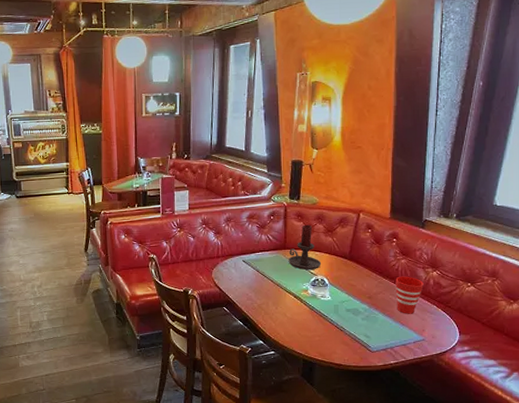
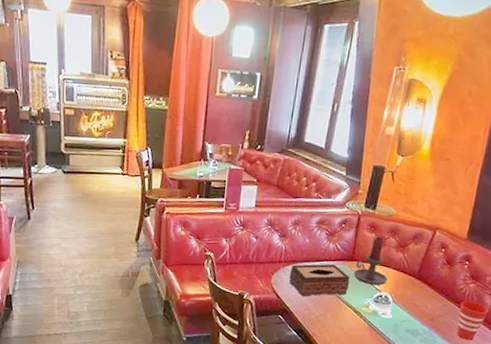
tissue box: none [228,254,286,288] -> present [289,263,350,297]

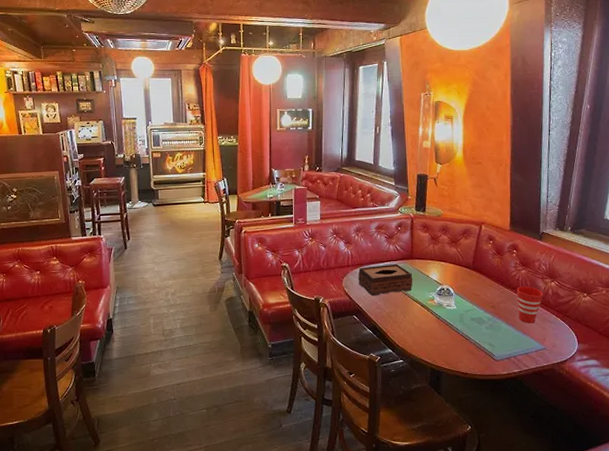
candle holder: present [353,237,388,285] -> none [415,235,447,279]

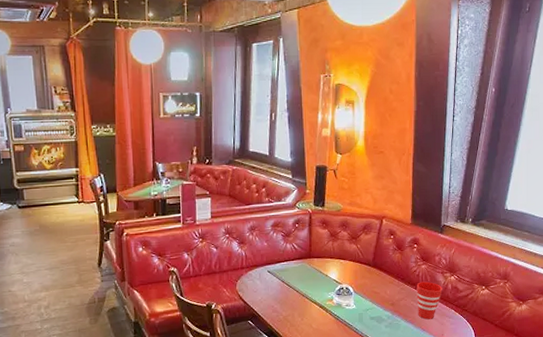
tissue box: present [358,263,413,297] -> none [252,263,311,300]

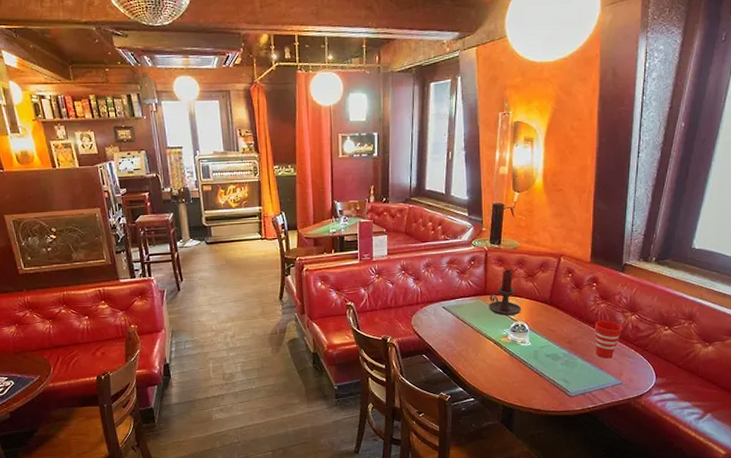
candle holder: none [313,232,346,279] -> present [488,269,522,315]

